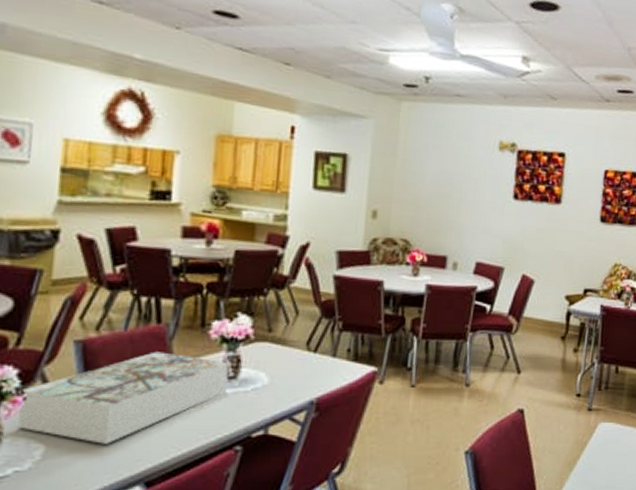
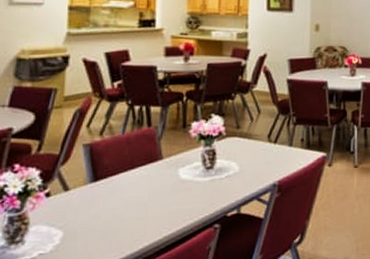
board game: present [18,351,228,444] -> none [40,150,206,228]

